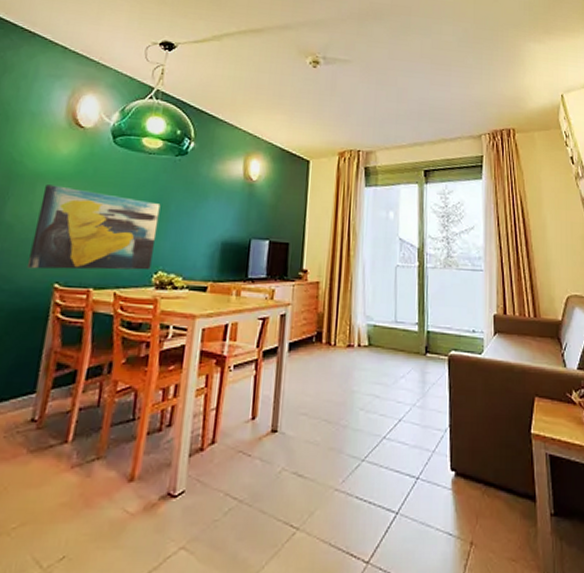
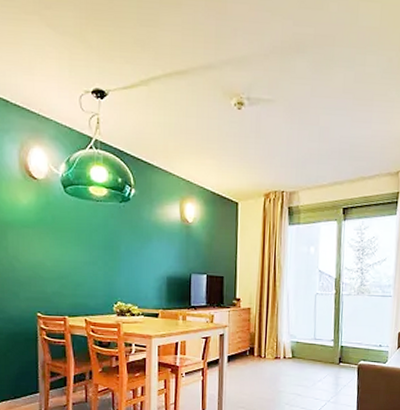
wall art: present [26,185,161,271] -> none [13,232,112,302]

